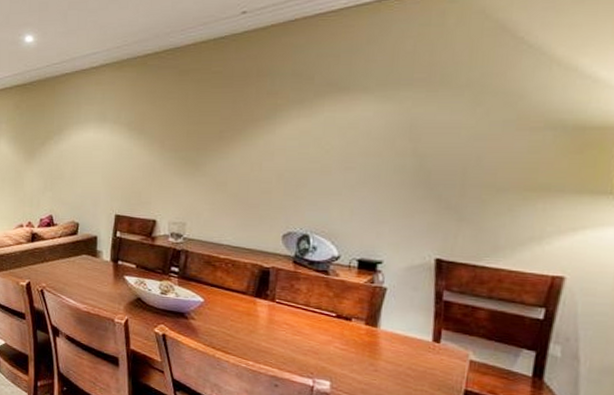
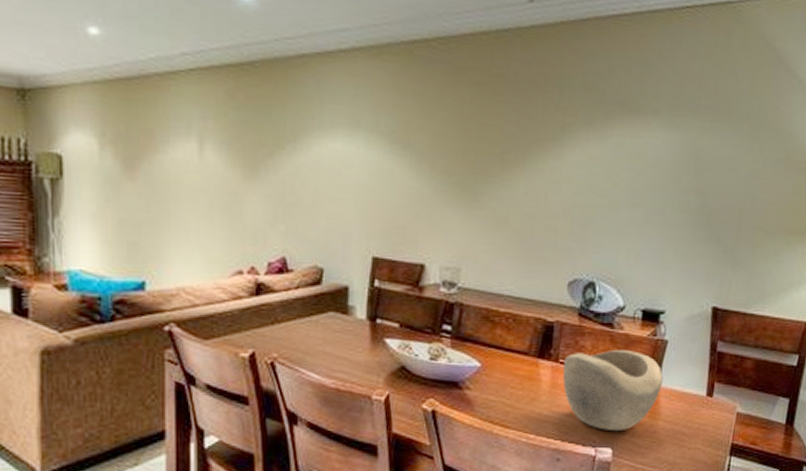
decorative bowl: none [279,293,383,367] -> present [563,349,663,432]

